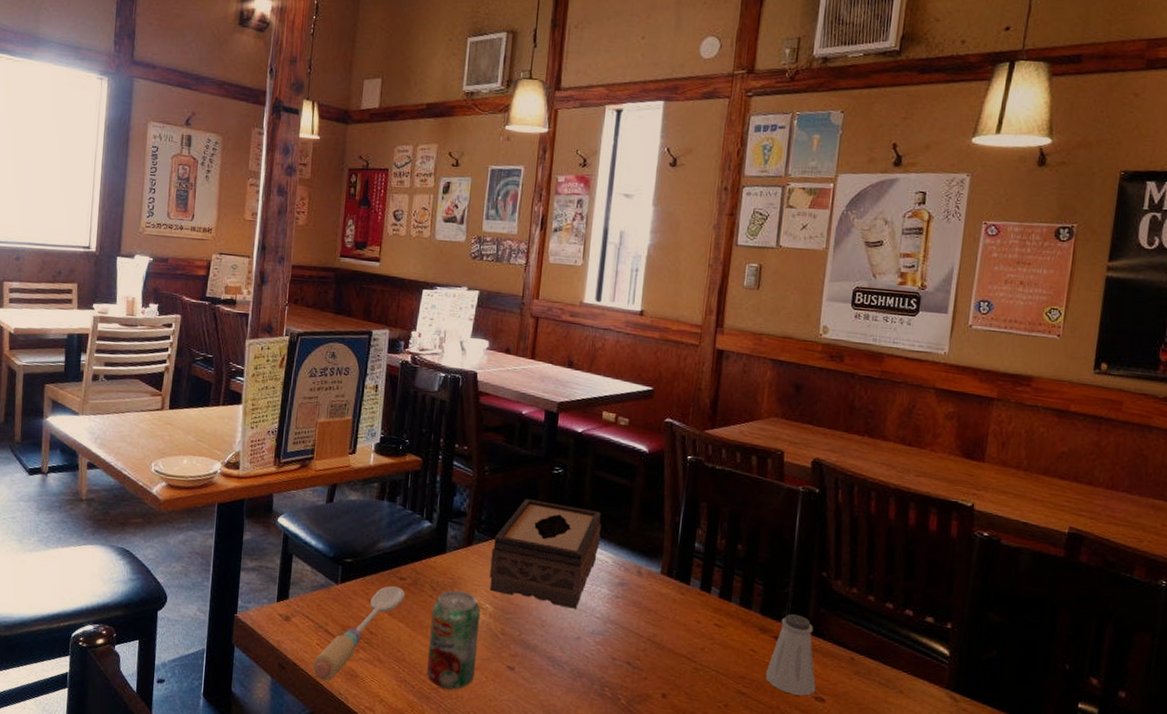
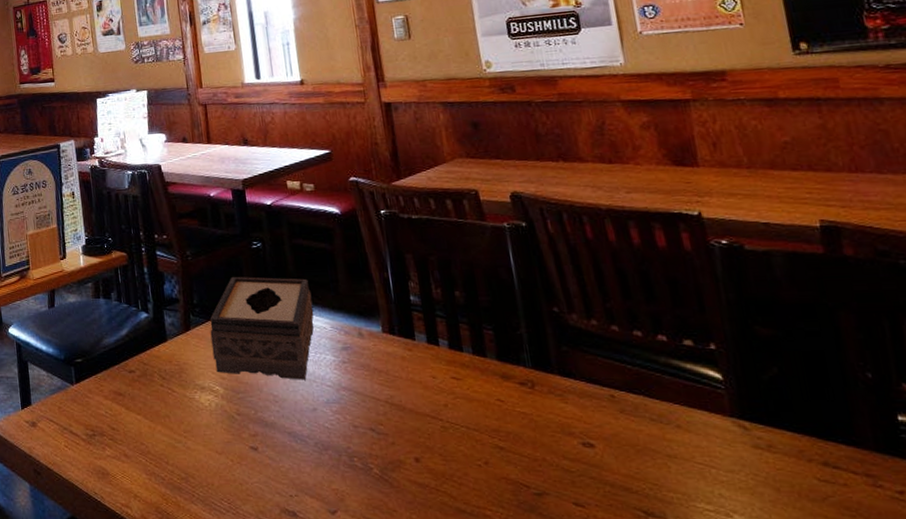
spoon: present [312,586,406,681] -> none [65,380,138,481]
beverage can: present [427,590,481,690] -> none [165,376,220,477]
saltshaker: present [765,613,816,696] -> none [520,355,582,443]

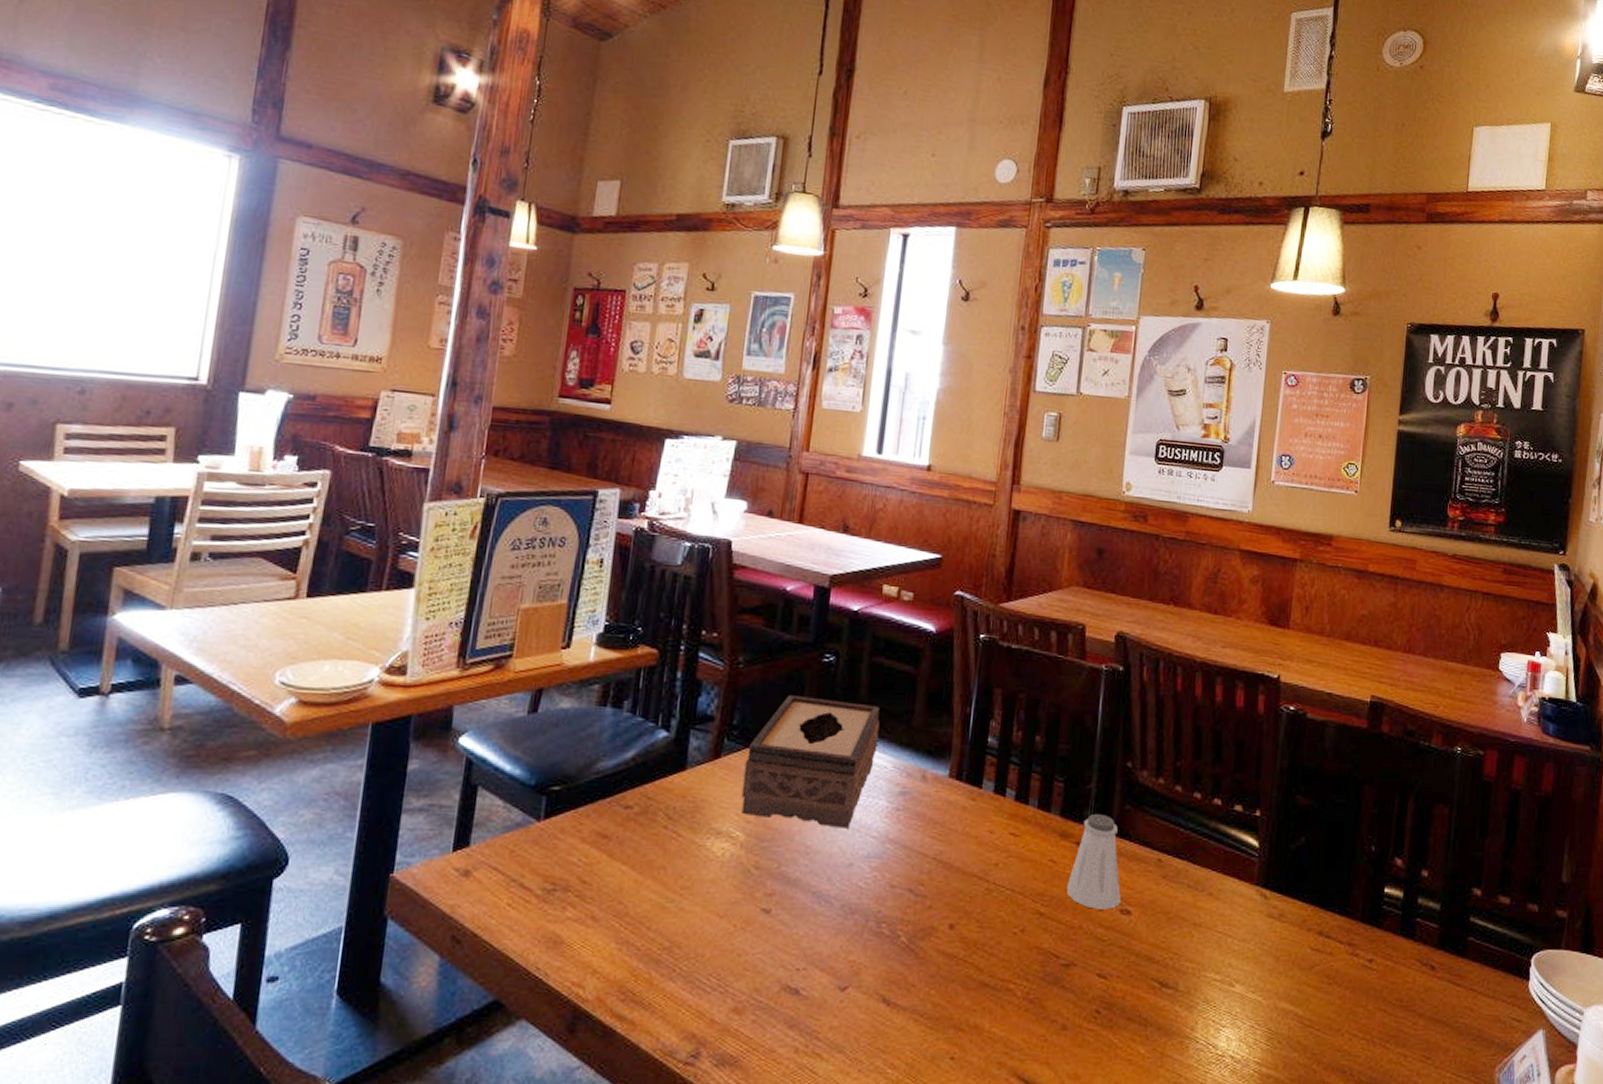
saltshaker: none [520,355,582,443] -> present [1066,813,1122,910]

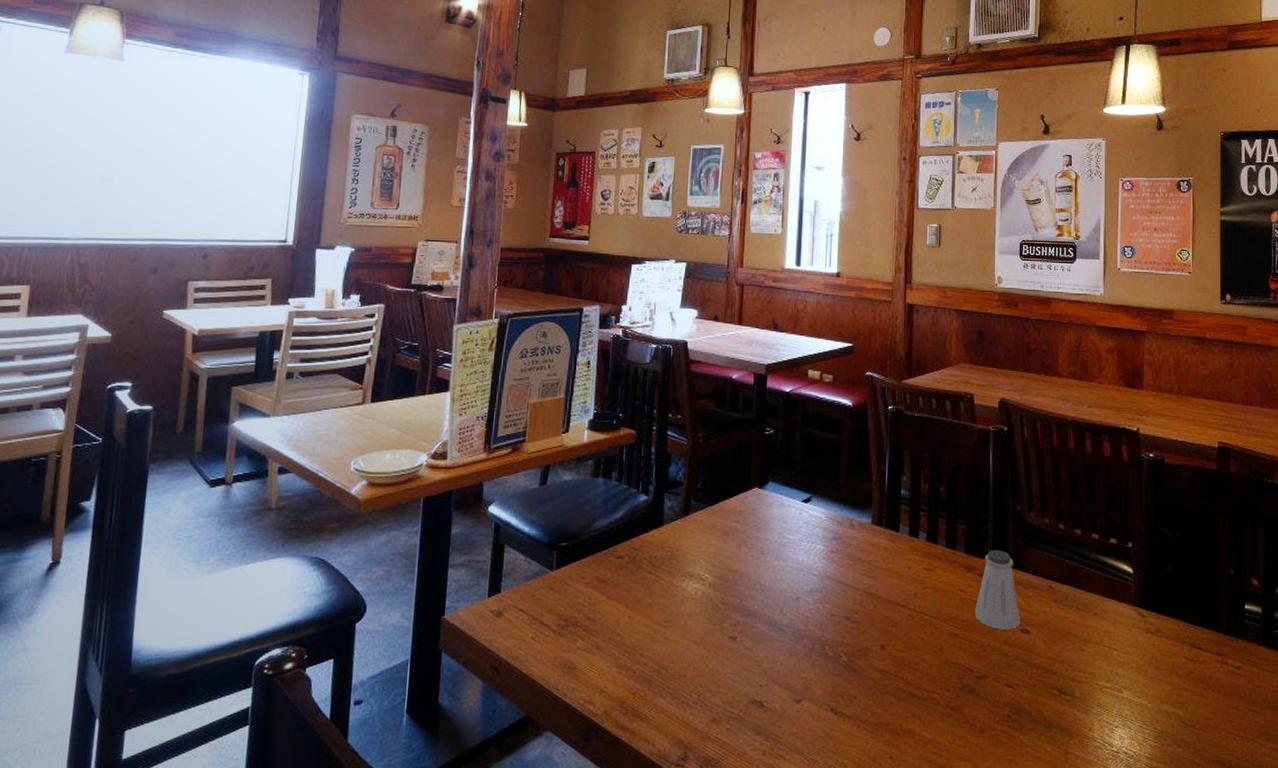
tissue box: present [741,695,880,829] -> none [707,463,813,569]

